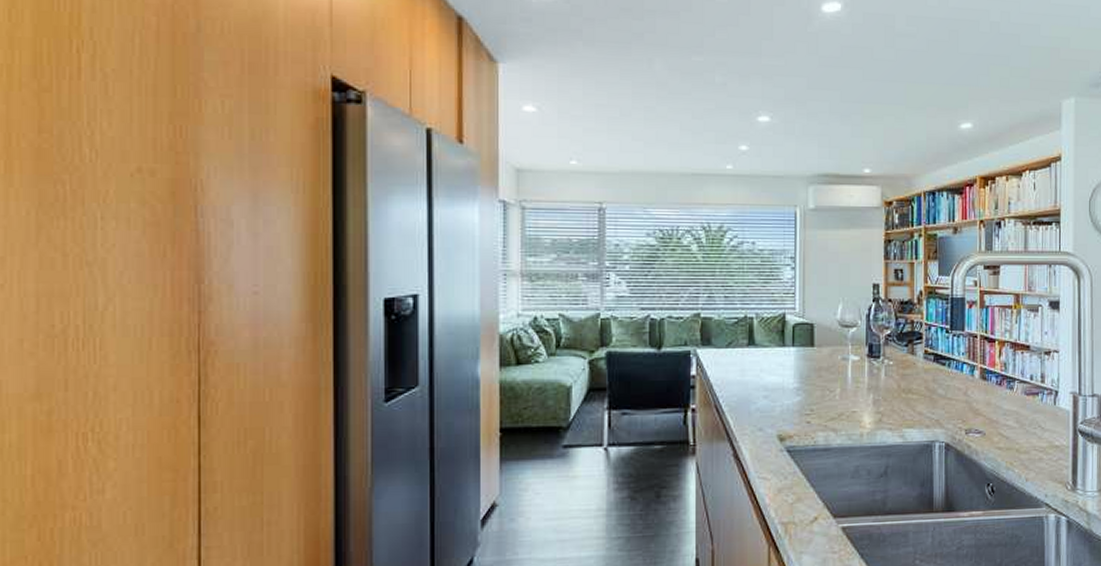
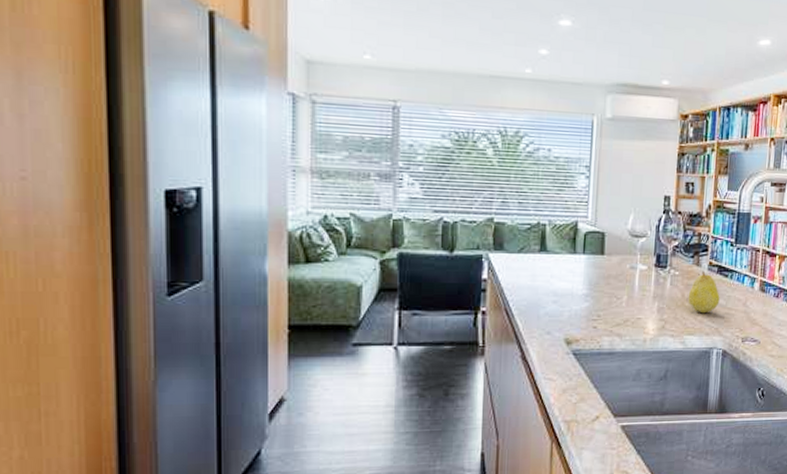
fruit: none [904,359,938,405] -> present [688,270,720,314]

